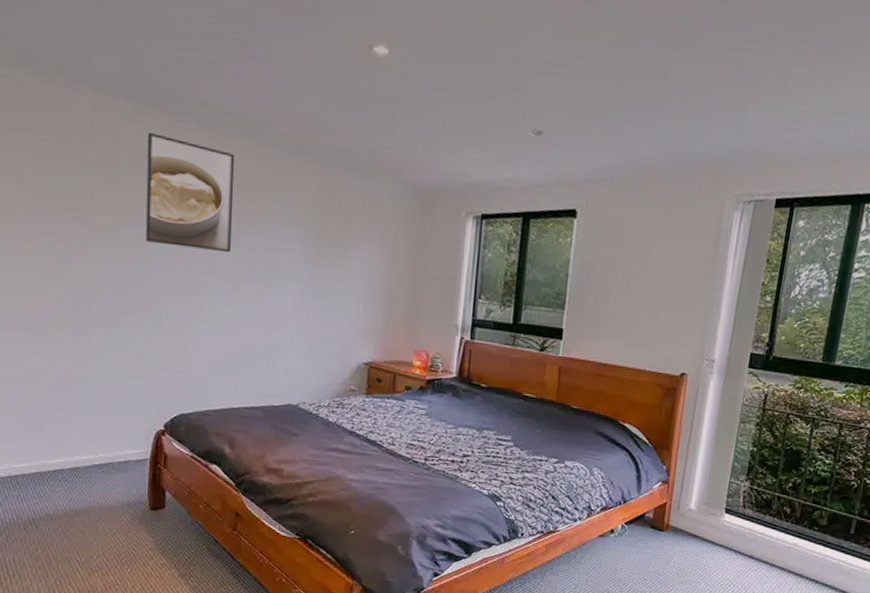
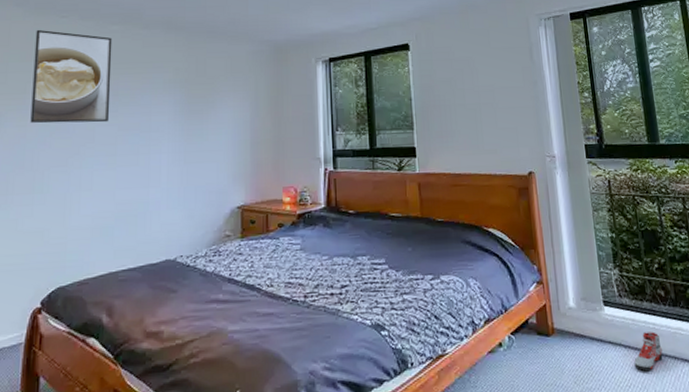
sneaker: none [739,542,773,576] -> present [634,332,663,372]

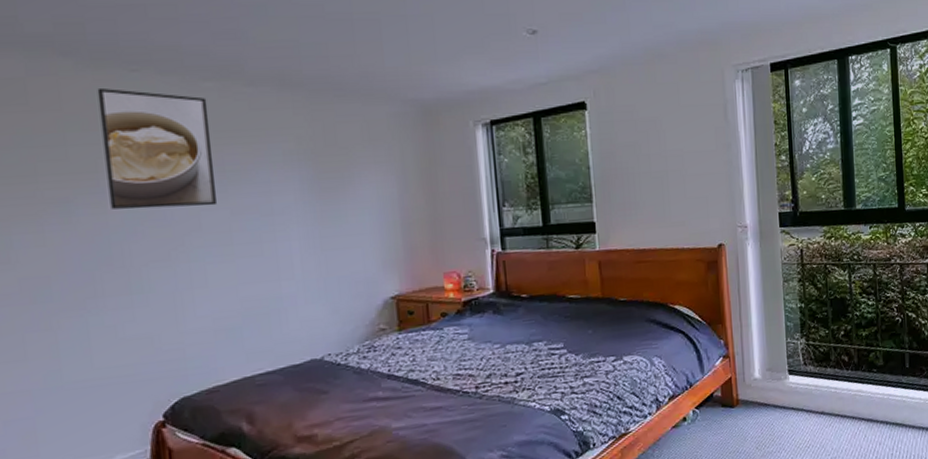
sneaker: present [634,332,663,372] -> none [814,395,842,433]

